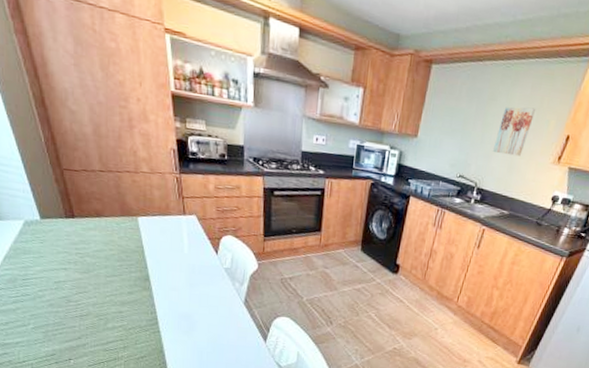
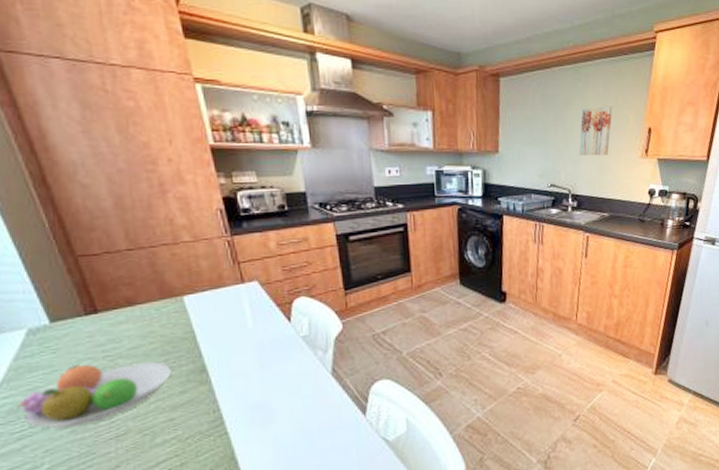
fruit bowl: none [15,255,124,302] -> present [17,362,172,428]

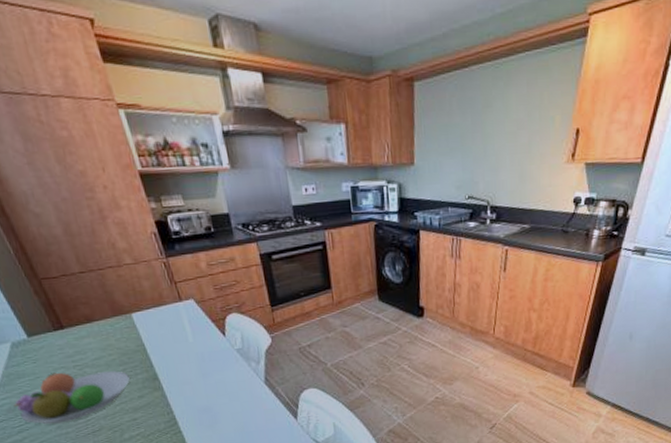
wall art: present [578,106,613,156] -> none [498,106,537,165]

